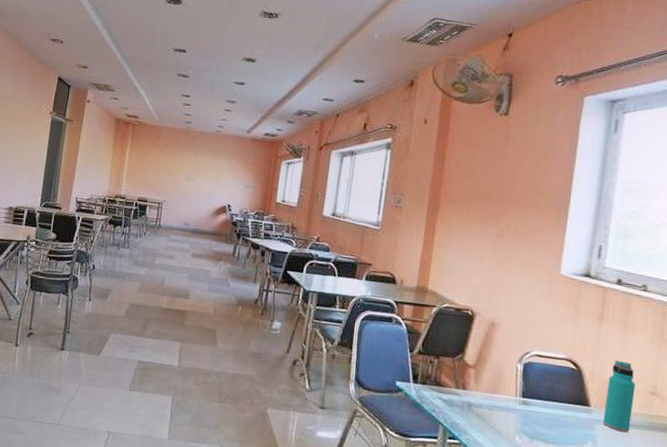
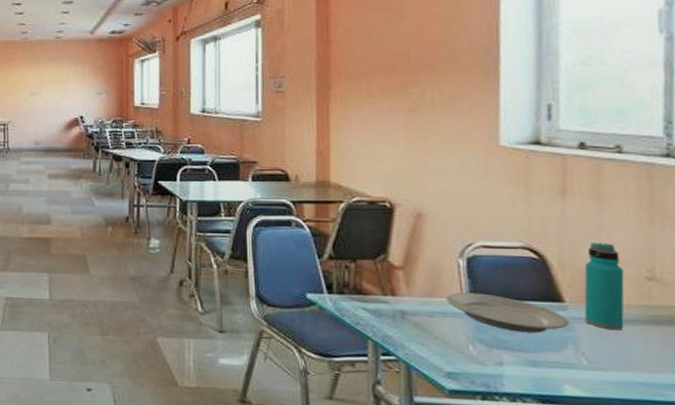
plate: none [504,391,592,430] -> present [446,292,570,333]

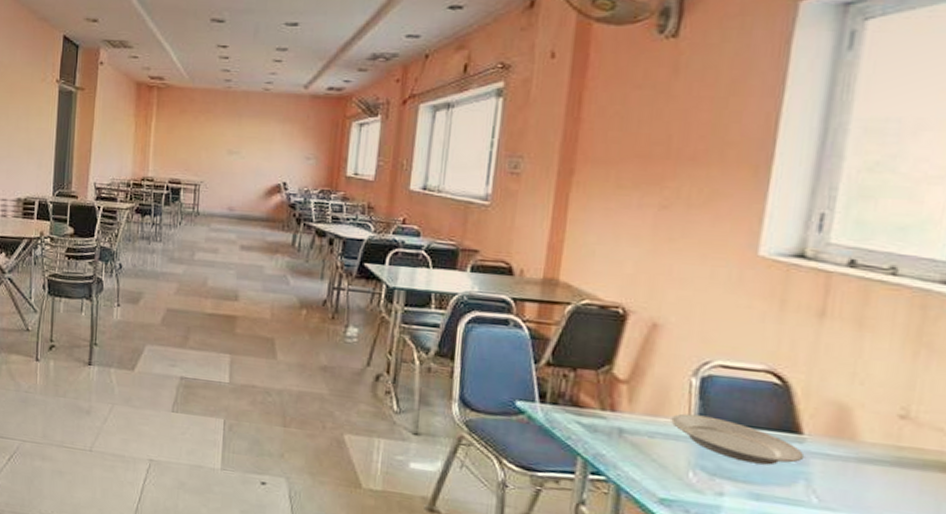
water bottle: present [584,243,625,331] -> none [822,372,875,470]

